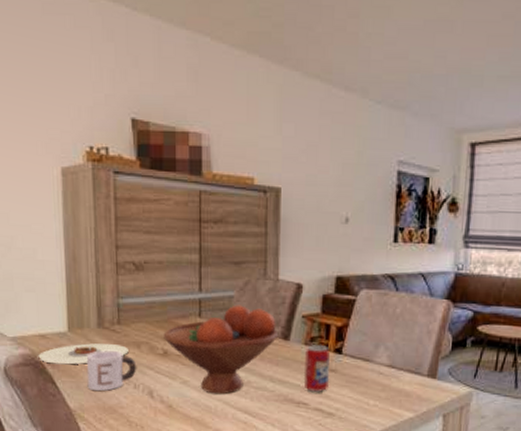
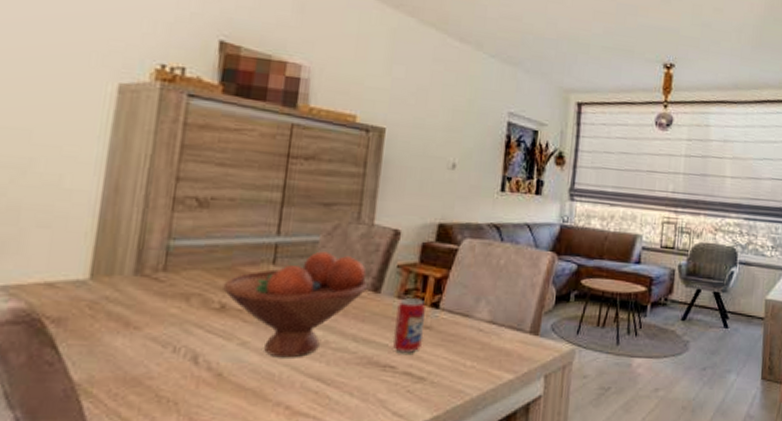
plate: present [37,343,129,365] -> none [35,294,173,323]
mug: present [86,350,137,392] -> none [104,304,182,358]

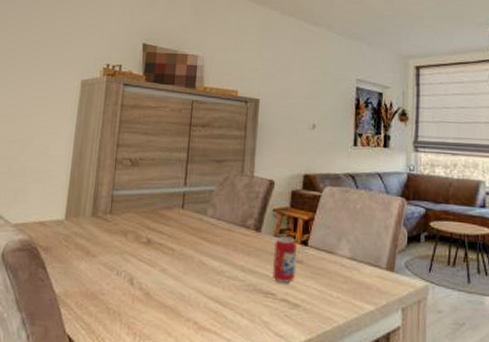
fruit bowl: present [223,251,369,358] -> none [149,198,252,283]

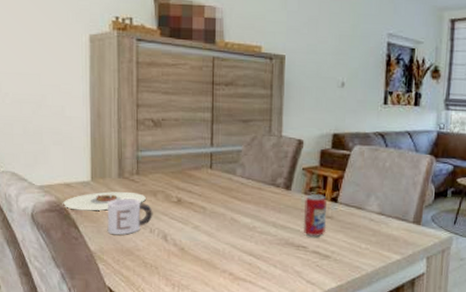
plate: none [33,231,116,251] -> present [62,191,146,211]
mug: none [74,238,122,277] -> present [107,198,153,235]

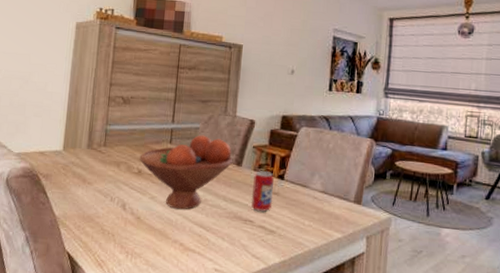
plate: present [62,191,146,211] -> none [35,161,110,178]
mug: present [107,198,153,235] -> none [72,167,115,202]
fruit bowl: none [178,158,282,238] -> present [139,135,233,210]

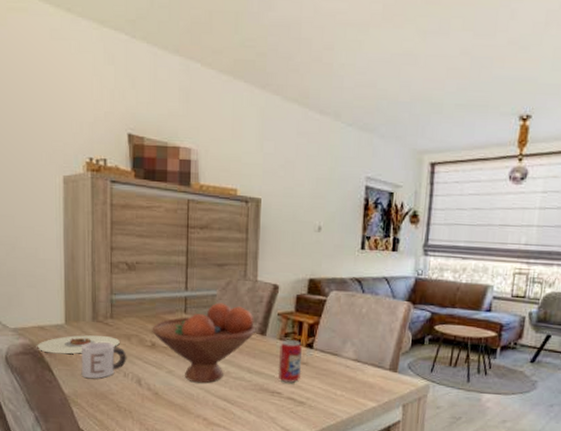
plate: none [35,161,110,178] -> present [36,335,120,354]
mug: none [72,167,115,202] -> present [81,342,127,379]

